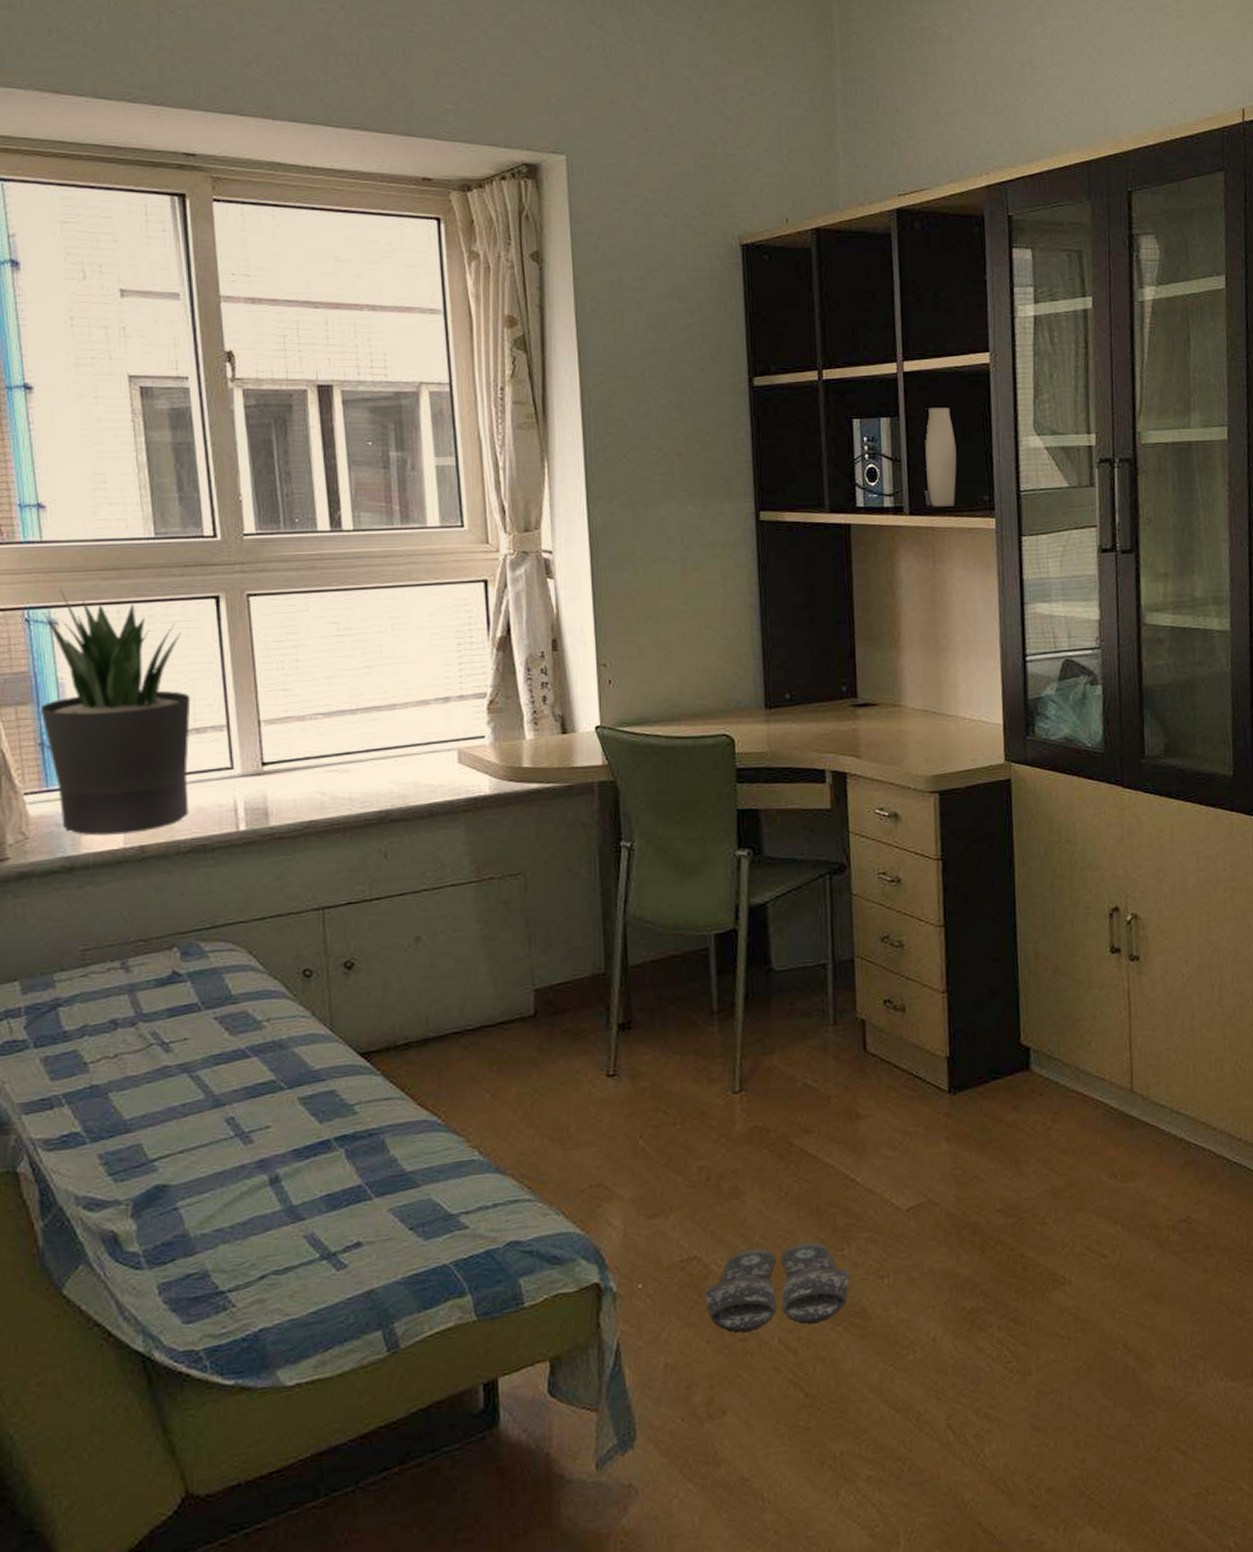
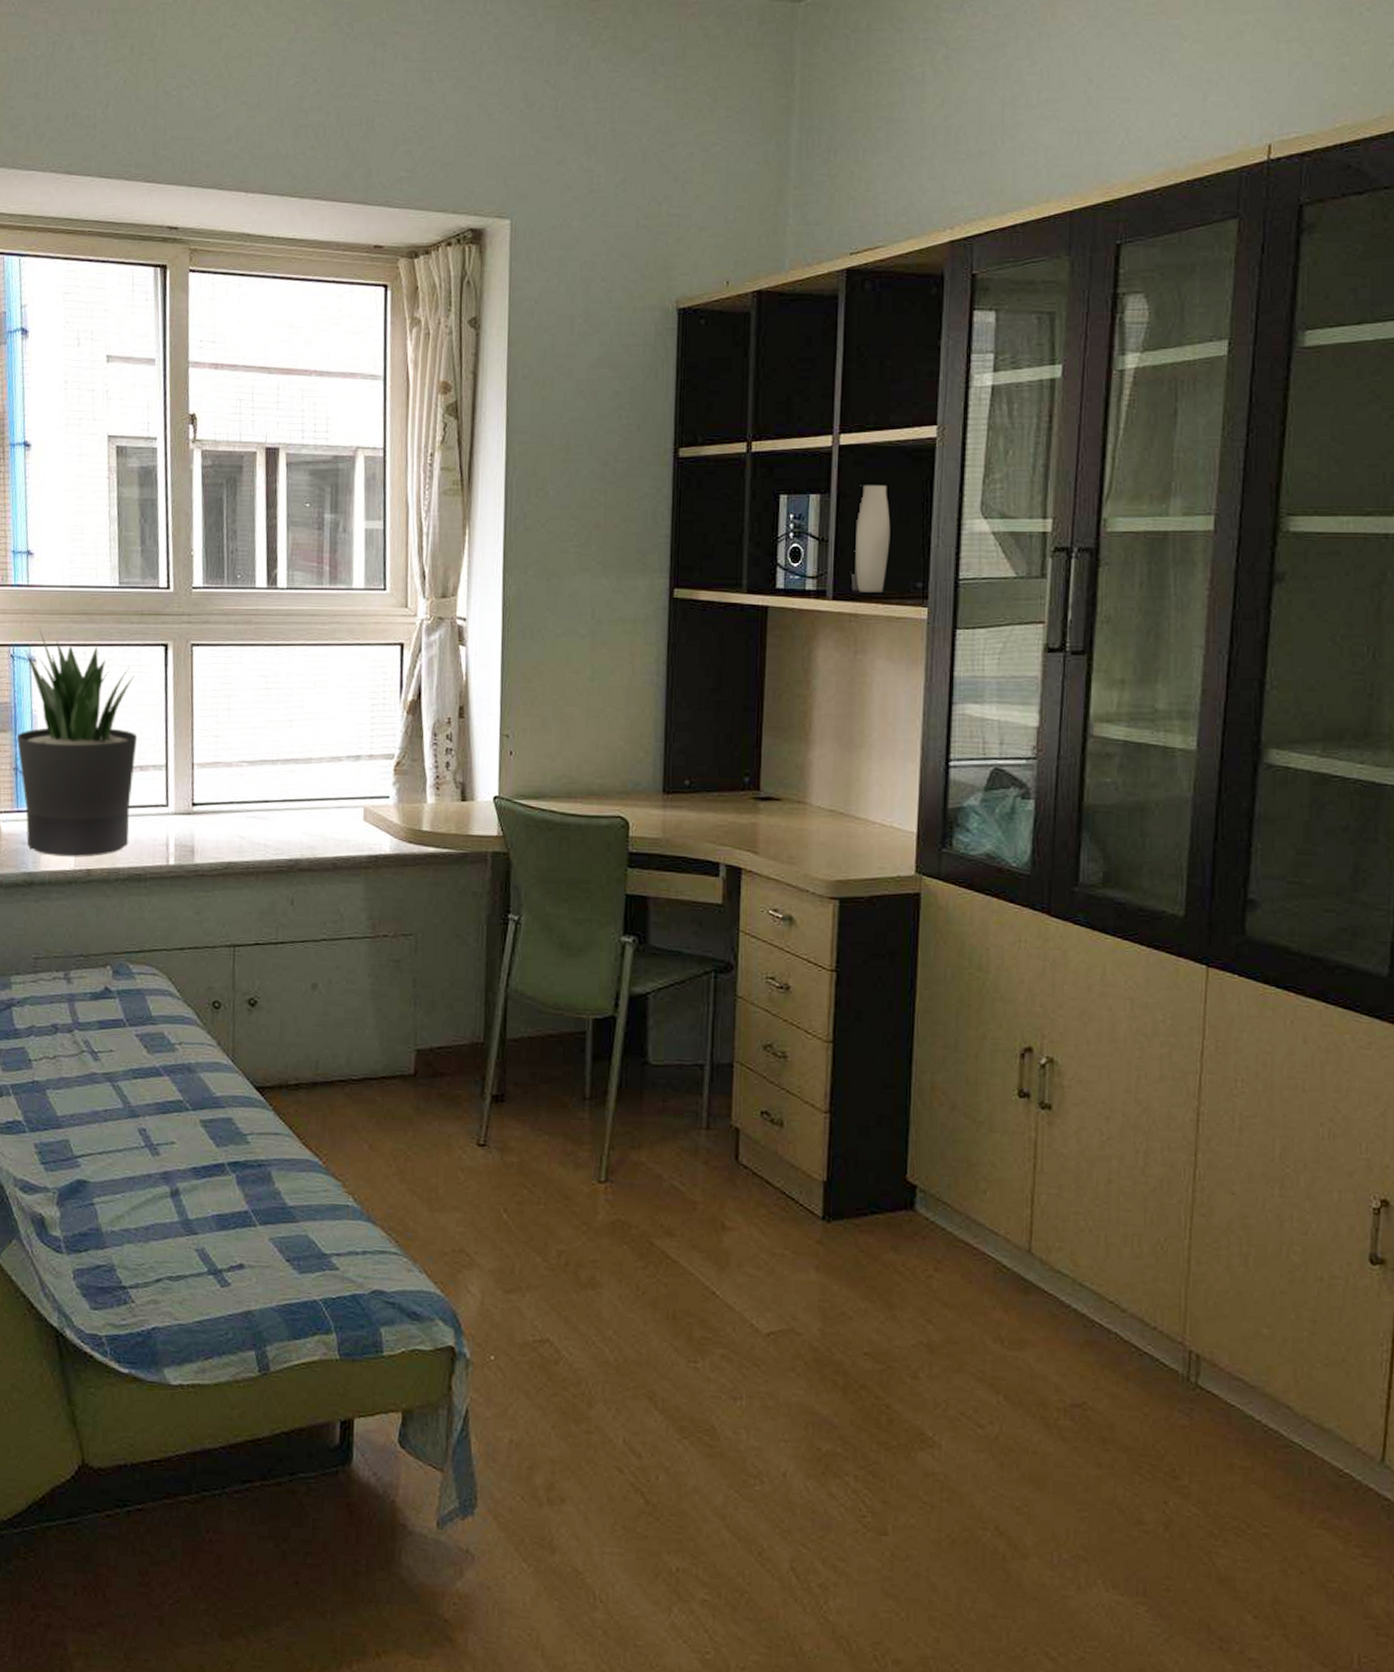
slippers: present [704,1242,850,1332] -> none [553,1342,702,1431]

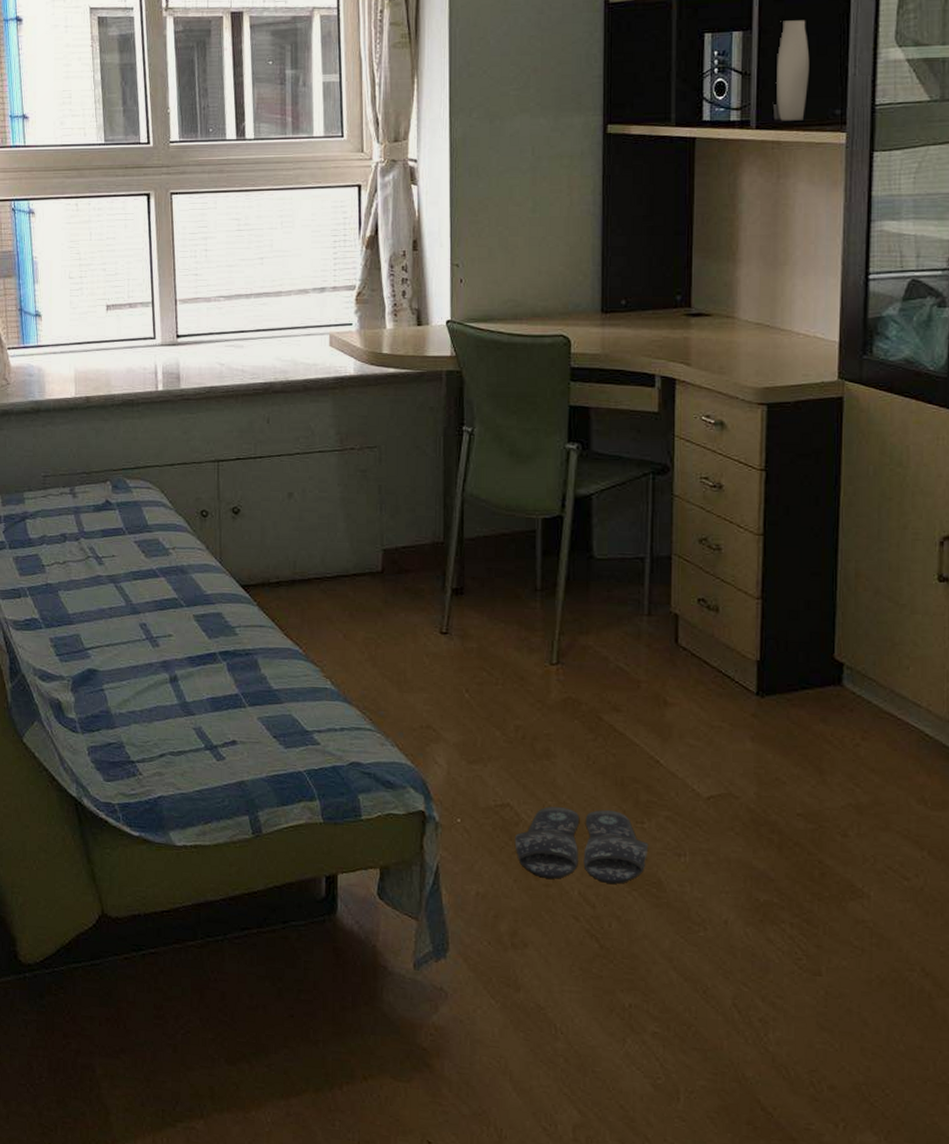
planter: present [16,628,138,858] -> none [20,184,126,386]
slippers: none [553,1342,702,1431] -> present [514,806,649,884]

